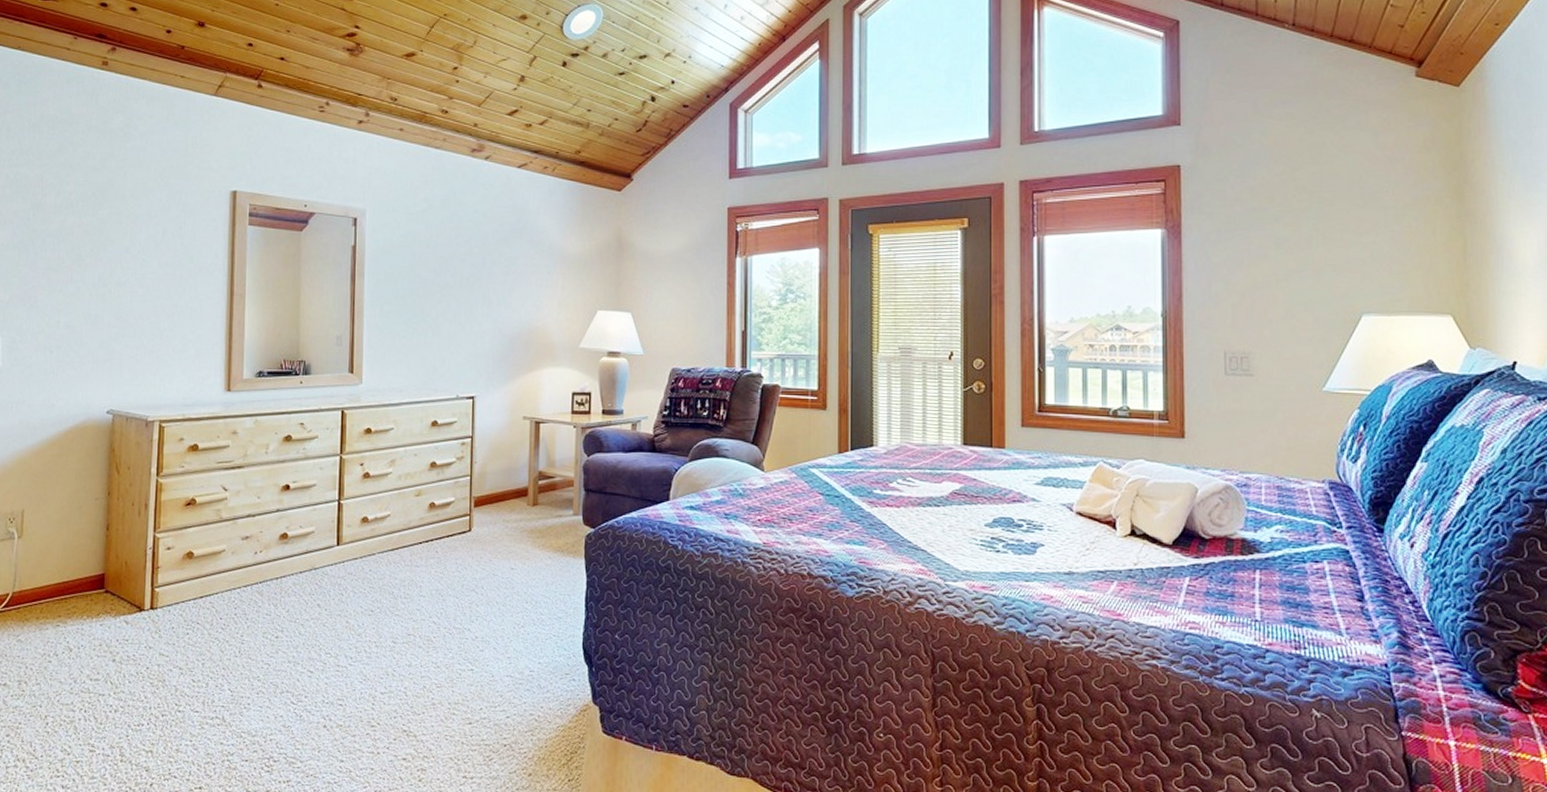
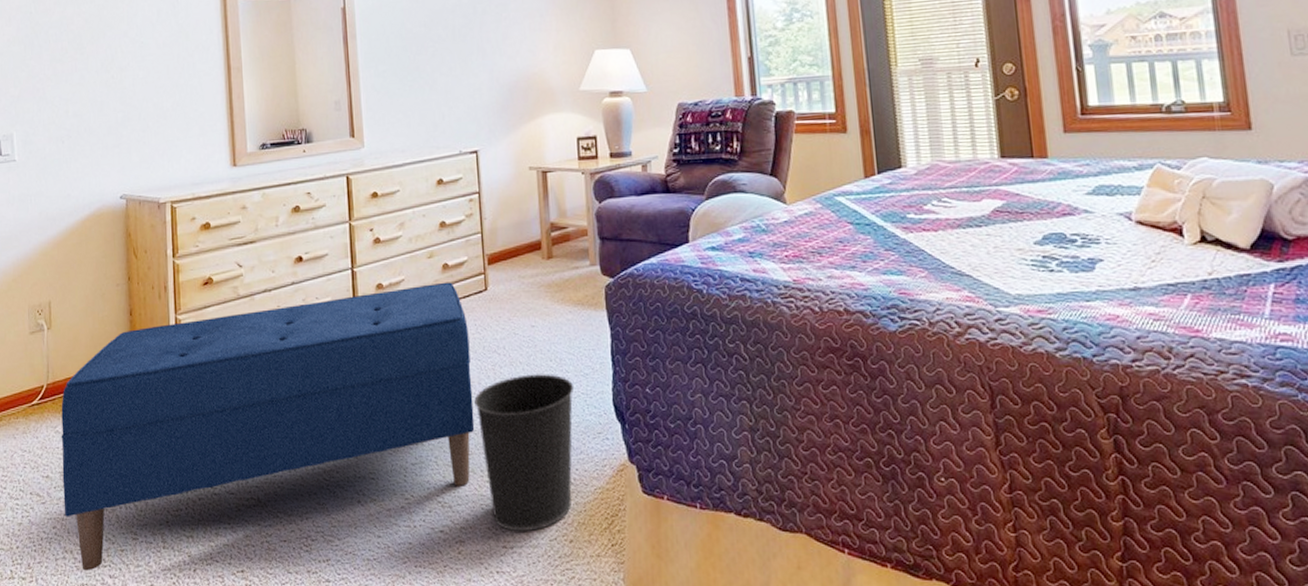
bench: none [19,520,449,781] -> present [61,282,475,571]
wastebasket: none [448,614,547,764] -> present [474,374,575,532]

